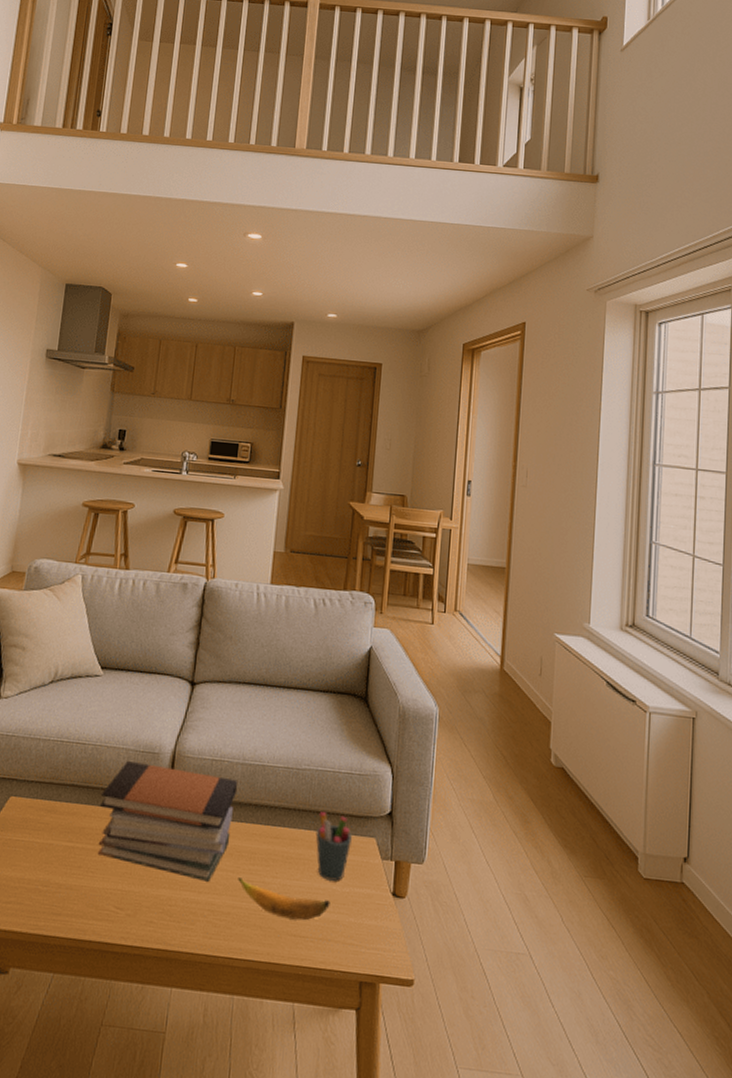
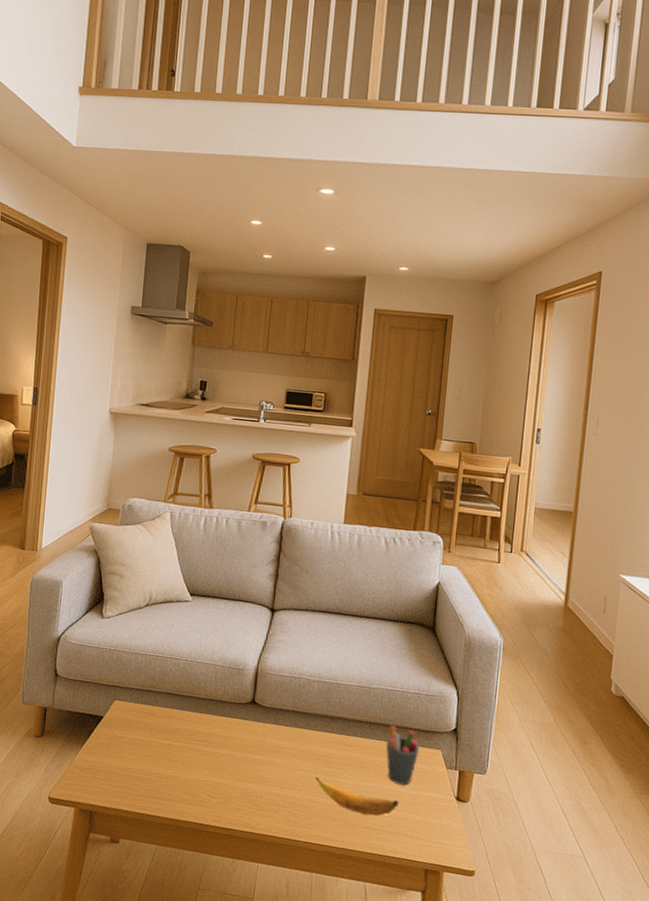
book stack: present [98,760,238,882] -> none [192,674,315,779]

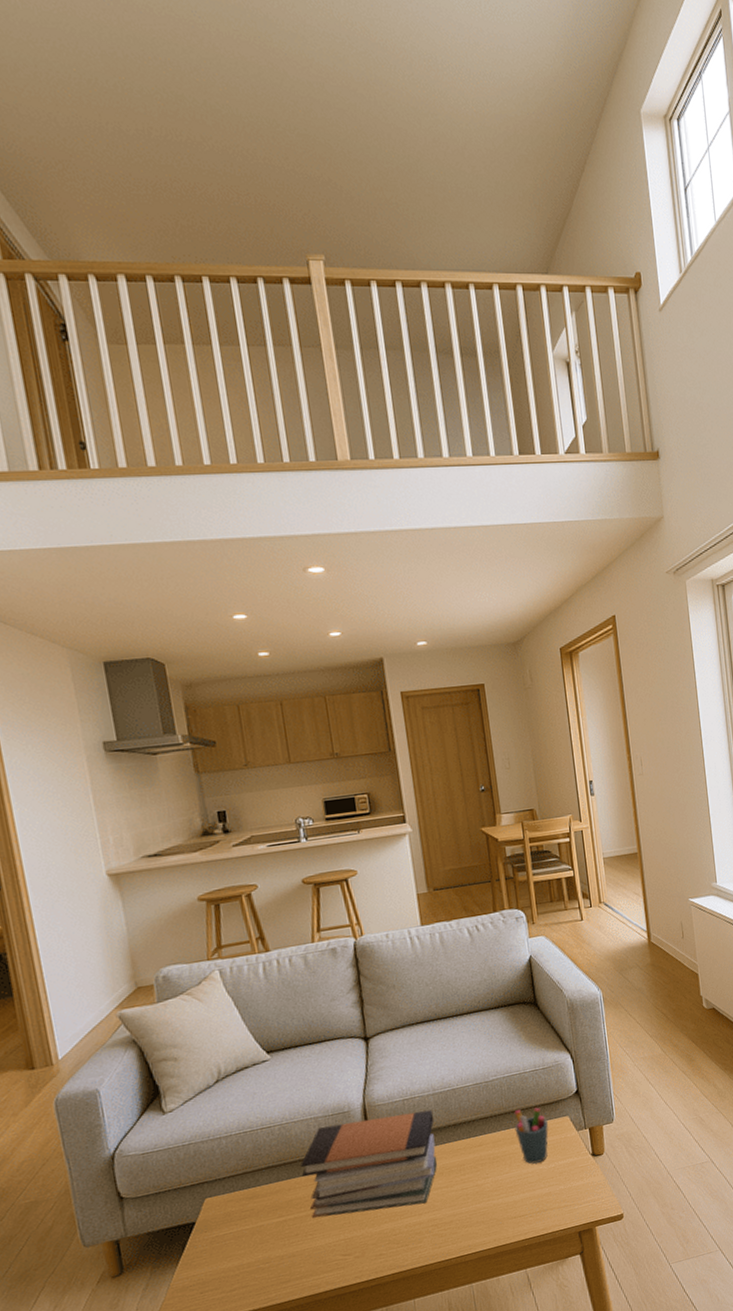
book stack: none [192,674,315,779] -> present [299,1109,438,1218]
banana: present [315,777,399,816] -> none [453,1179,541,1209]

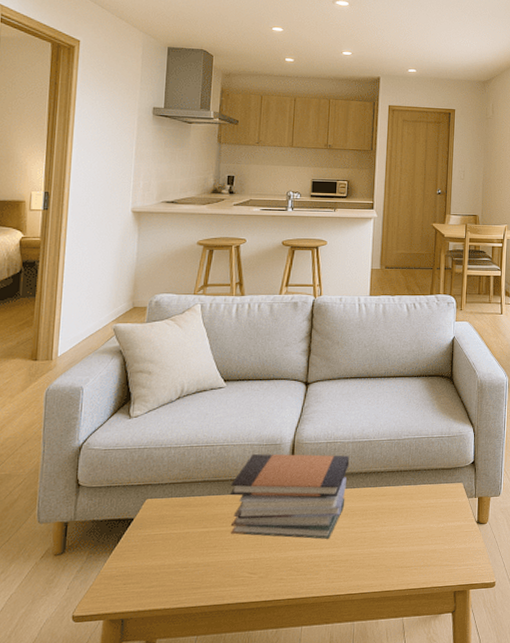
pen holder: present [514,1107,548,1165] -> none [415,470,444,522]

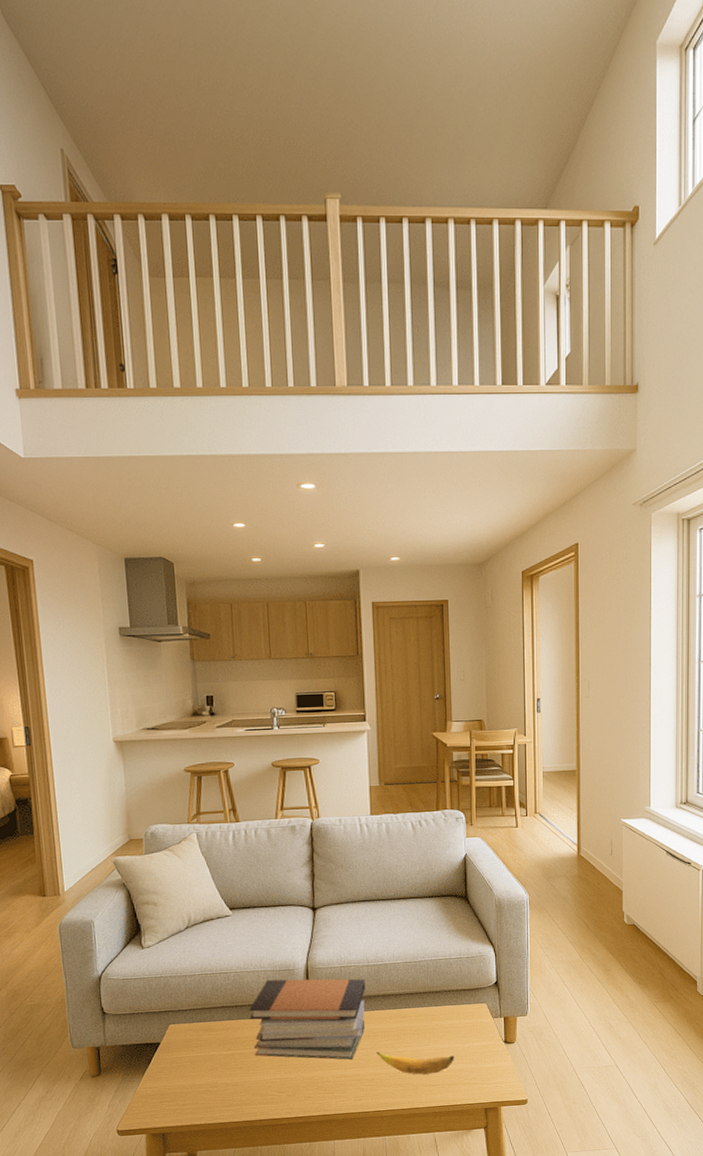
banana: none [353,531,429,556] -> present [376,1052,455,1075]

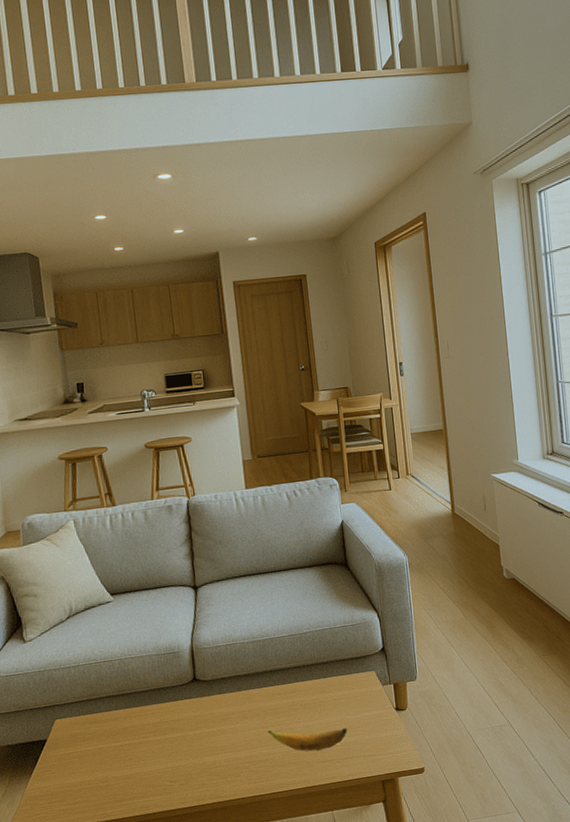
book stack: present [248,978,366,1060] -> none [135,655,255,745]

